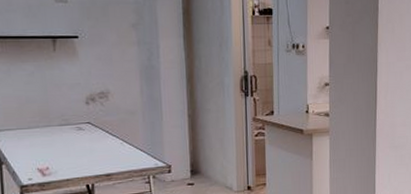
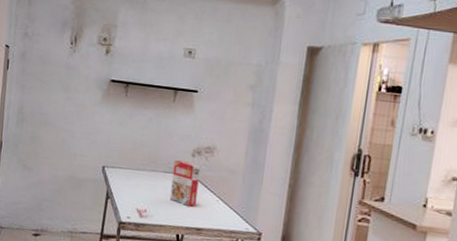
cereal box: none [68,110,101,156] -> present [170,160,201,208]

